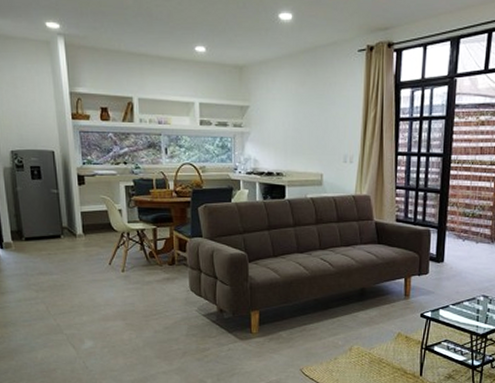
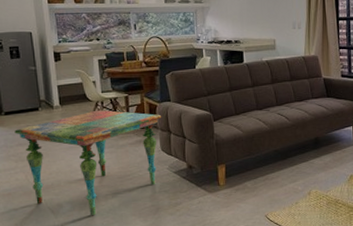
side table: none [35,241,192,355] -> present [14,110,162,216]

